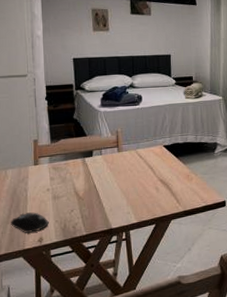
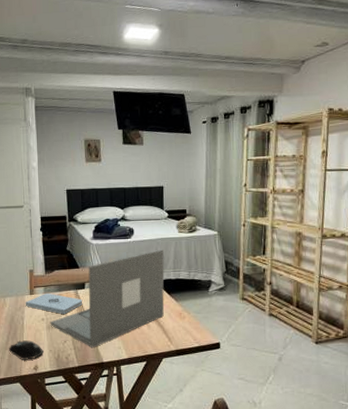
notepad: none [29,163,91,184] -> present [25,293,83,315]
laptop: none [56,114,173,215] -> present [50,249,164,347]

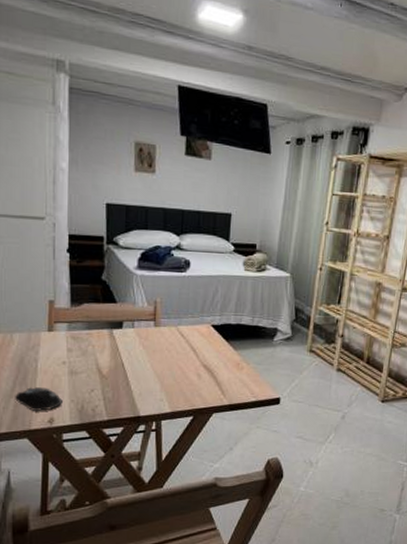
notepad: present [25,293,83,315] -> none [40,331,119,359]
laptop: present [50,249,164,347] -> none [73,288,225,398]

